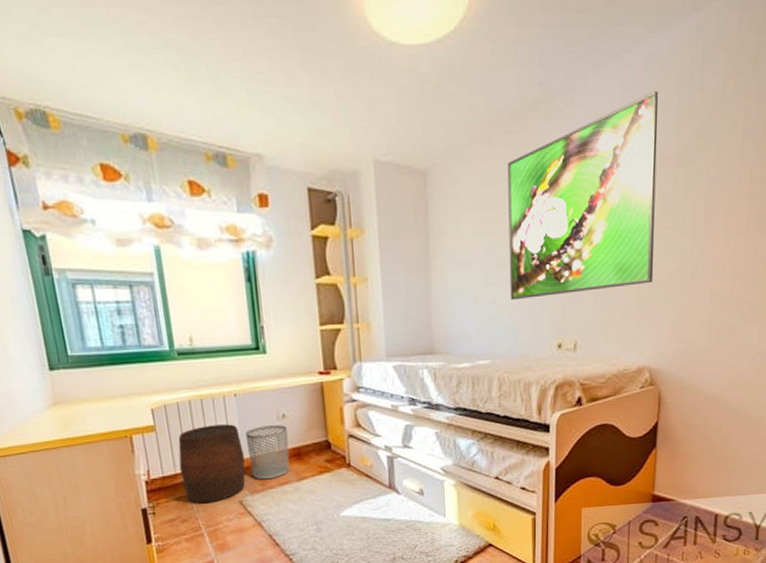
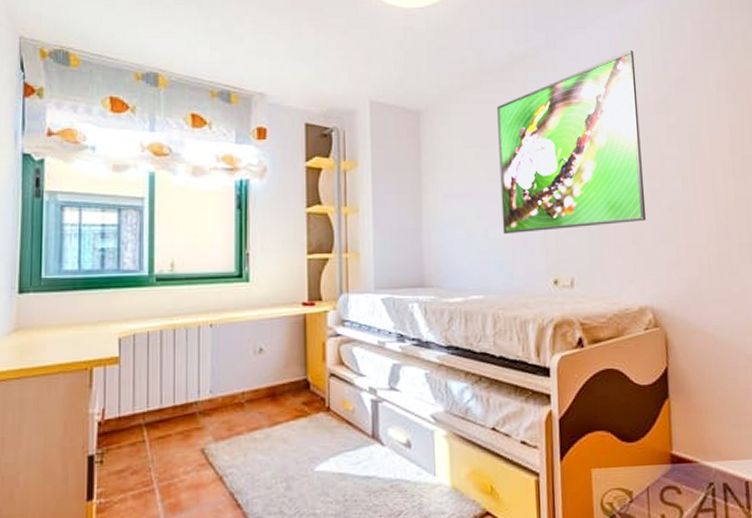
stool: present [178,424,246,504] -> none [139,358,212,452]
waste bin: present [245,425,290,480] -> none [217,360,263,424]

